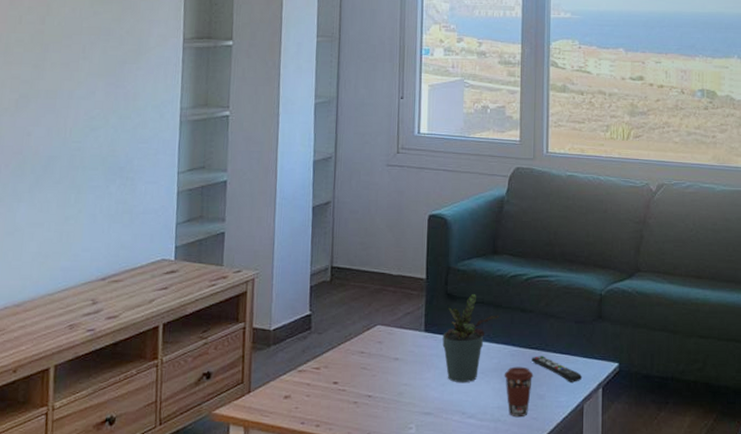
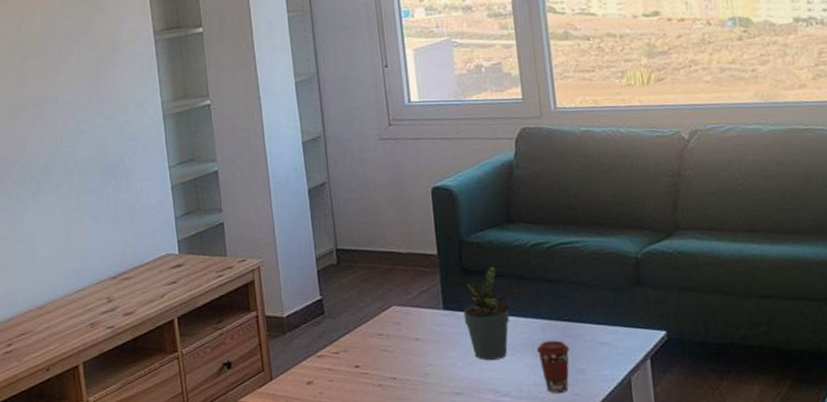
remote control: present [532,356,582,382] -> none [565,327,625,354]

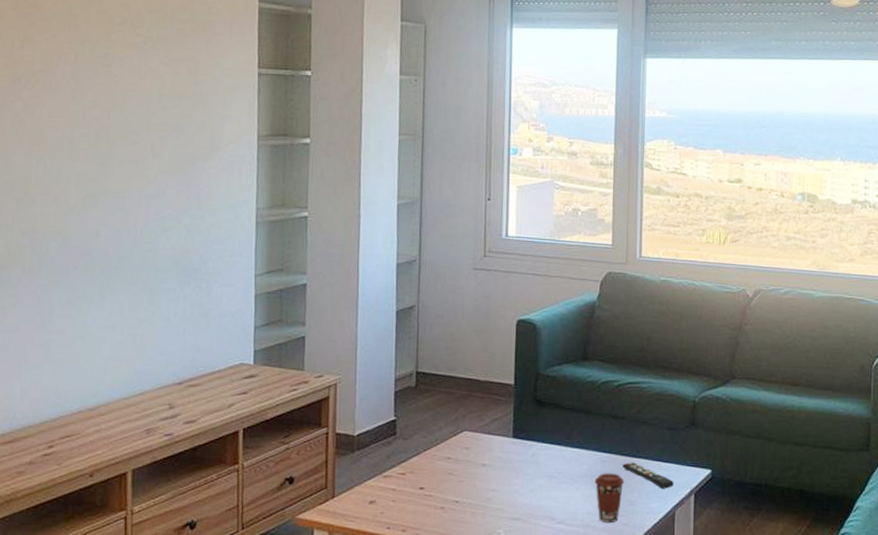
potted plant: present [463,266,524,360] -> none [531,399,590,488]
remote control: none [565,327,625,354] -> present [623,462,674,489]

